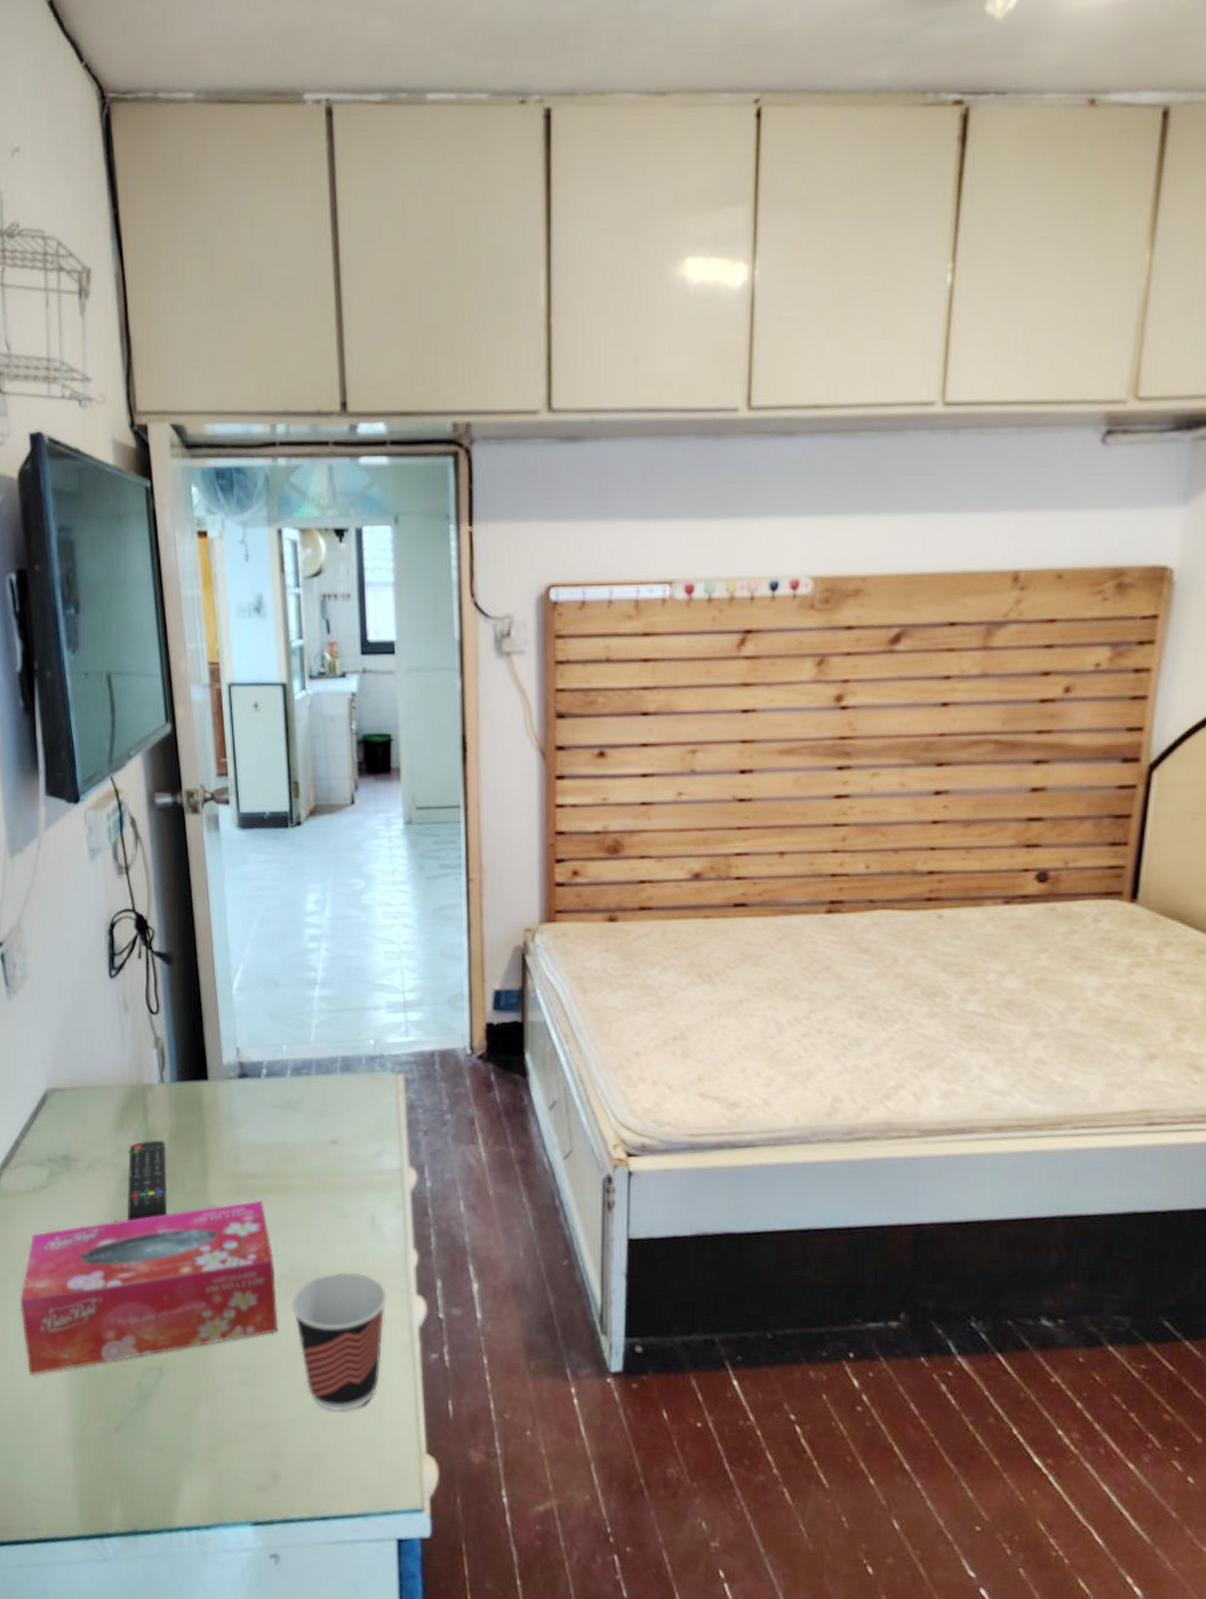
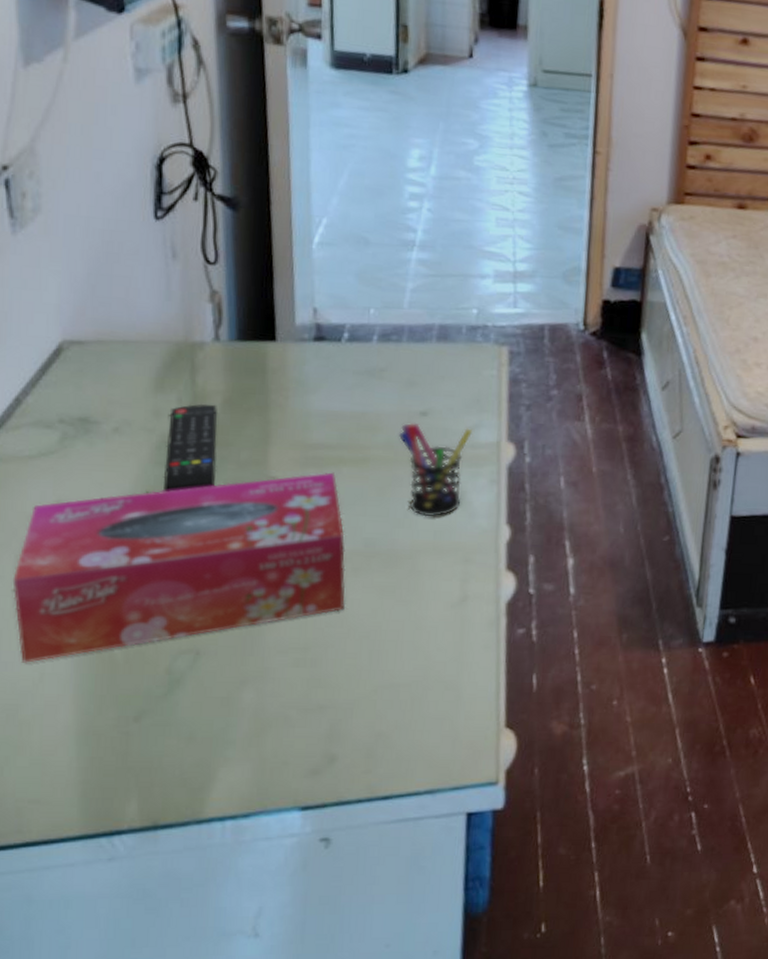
cup: present [291,1272,388,1411] -> none [362,548,474,689]
pen holder: none [313,1151,378,1242] -> present [398,422,473,517]

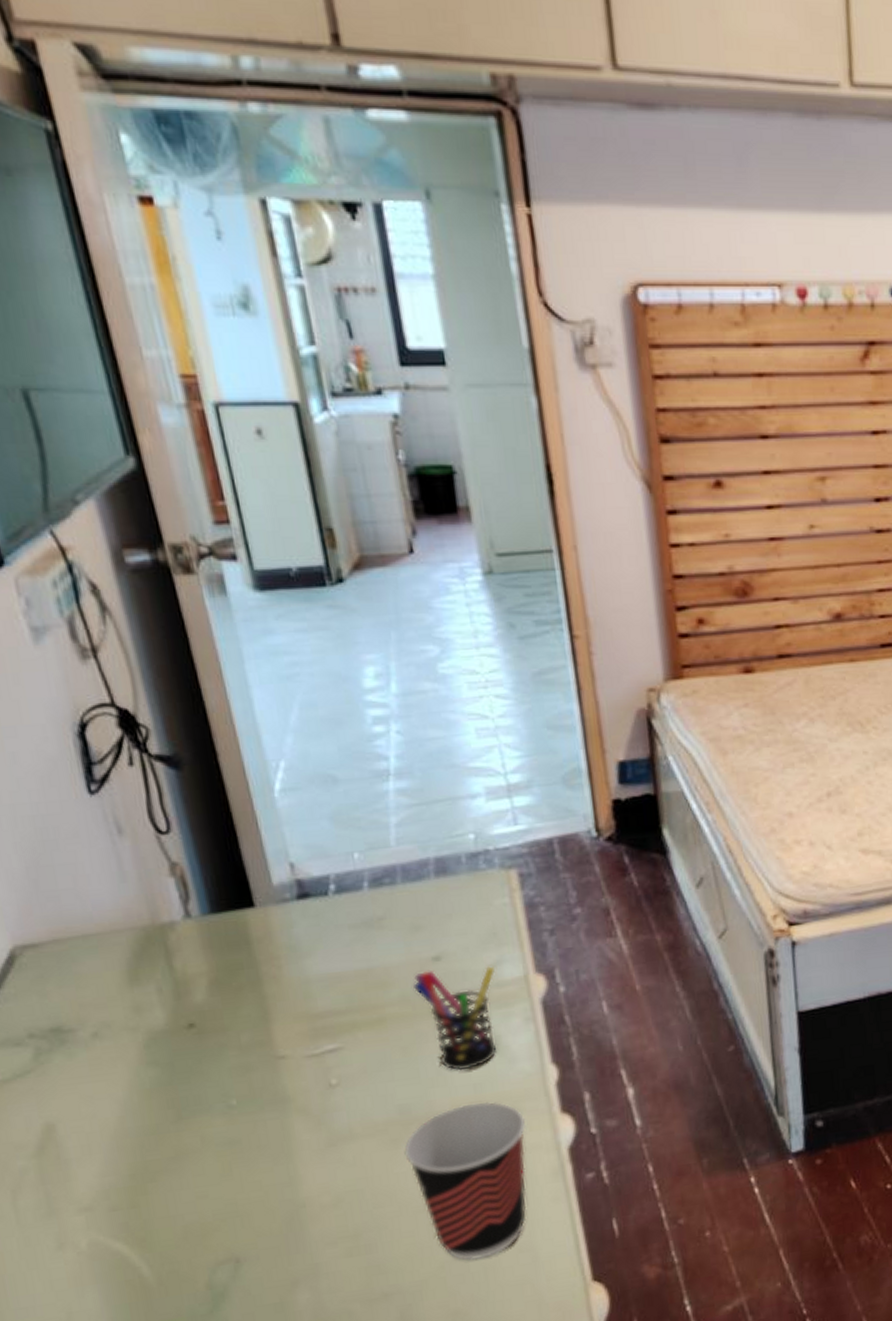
tissue box: present [12,472,346,663] -> none [13,1040,392,1305]
remote control: present [162,403,217,492] -> none [151,988,219,1093]
cup: none [362,548,474,689] -> present [404,1101,527,1261]

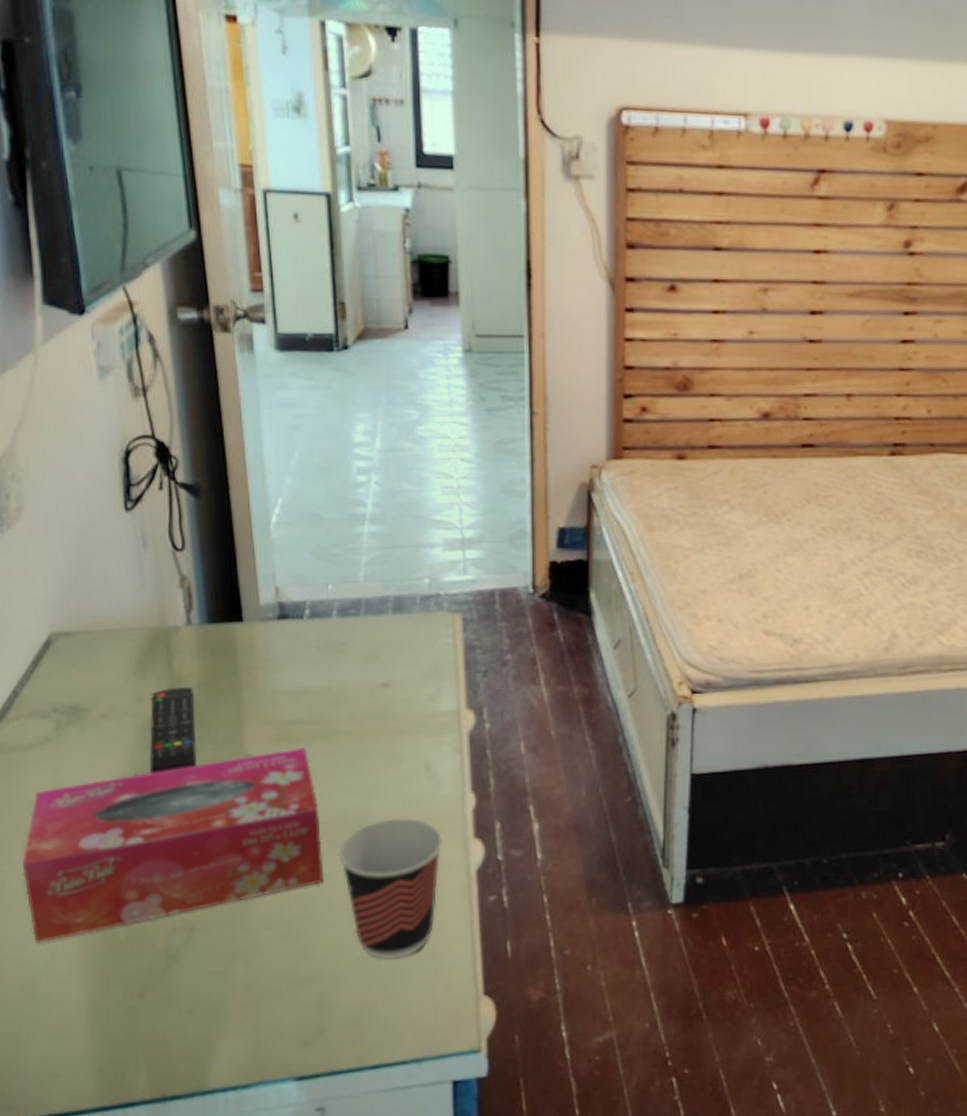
tissue box: none [13,1040,392,1305] -> present [22,747,325,943]
remote control: none [151,988,219,1093] -> present [149,686,197,773]
pen holder: present [412,966,498,1071] -> none [362,694,434,788]

